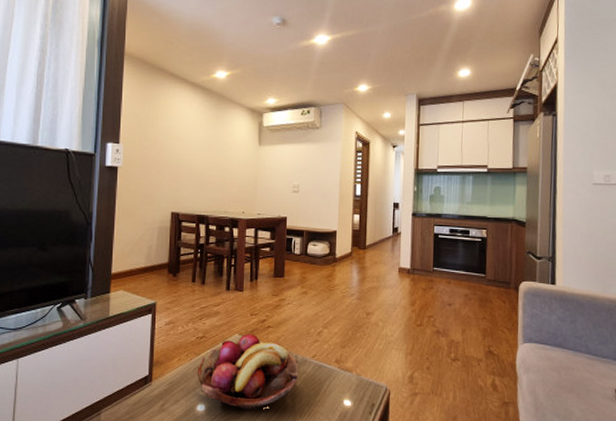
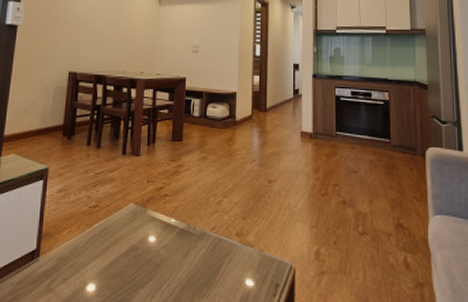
fruit basket: present [196,334,299,411] -> none [88,203,197,292]

